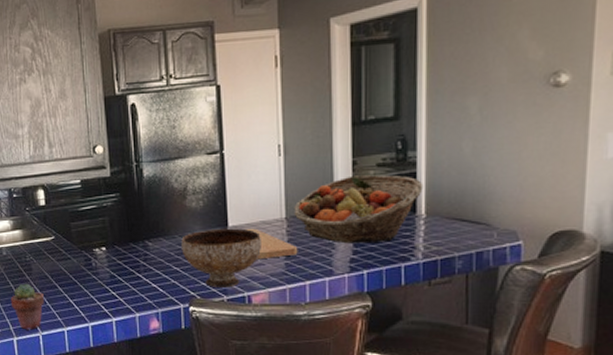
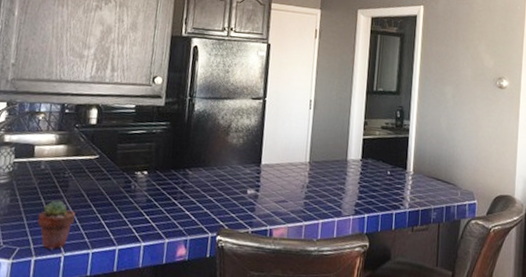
bowl: present [181,228,261,288] -> none [217,165,288,220]
cutting board: present [244,228,298,260] -> none [274,167,316,197]
fruit basket: present [294,175,423,244] -> none [316,133,413,192]

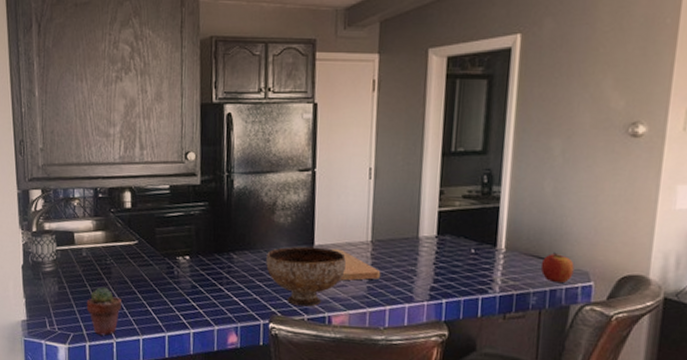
bowl: none [217,165,288,220] -> present [266,246,346,307]
cutting board: none [274,167,316,197] -> present [330,248,381,281]
apple: none [439,175,463,200] -> present [540,252,574,282]

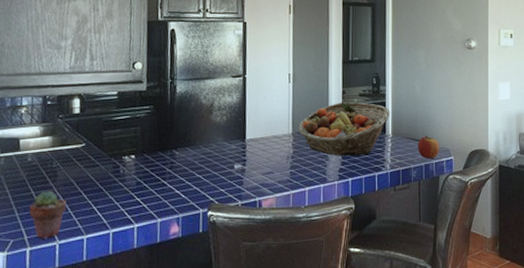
bowl: present [266,246,346,307] -> none [205,140,272,193]
cutting board: present [330,248,381,281] -> none [259,141,301,169]
fruit basket: none [379,205,505,273] -> present [298,102,390,157]

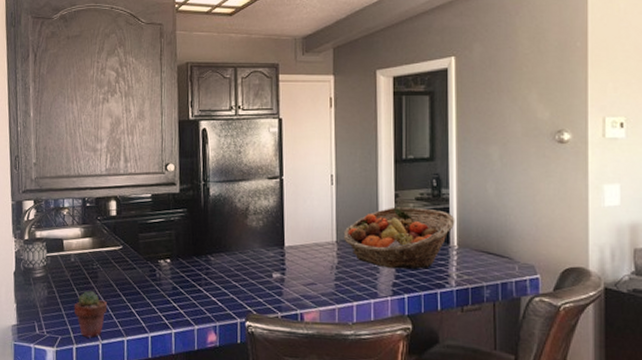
apple: present [417,135,440,158] -> none [491,248,521,276]

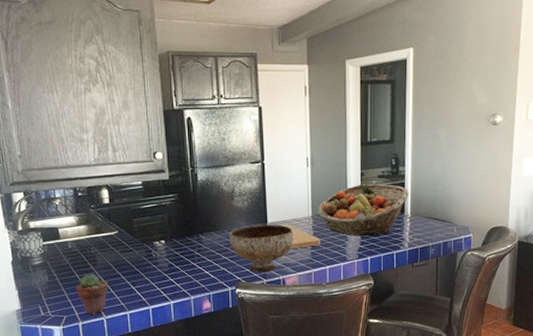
bowl: none [241,247,314,305] -> present [229,224,293,273]
cutting board: none [299,249,347,279] -> present [280,224,321,250]

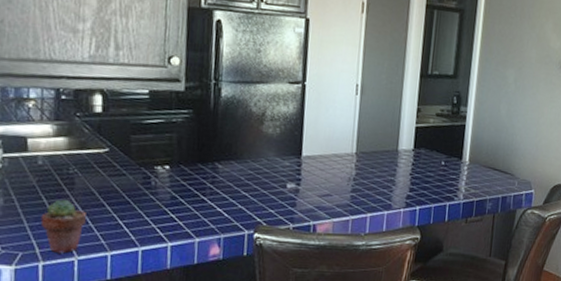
bowl: present [229,224,293,273] -> none [252,157,332,216]
cutting board: present [280,224,321,250] -> none [317,159,364,191]
fruit basket: present [318,184,409,237] -> none [363,121,470,183]

